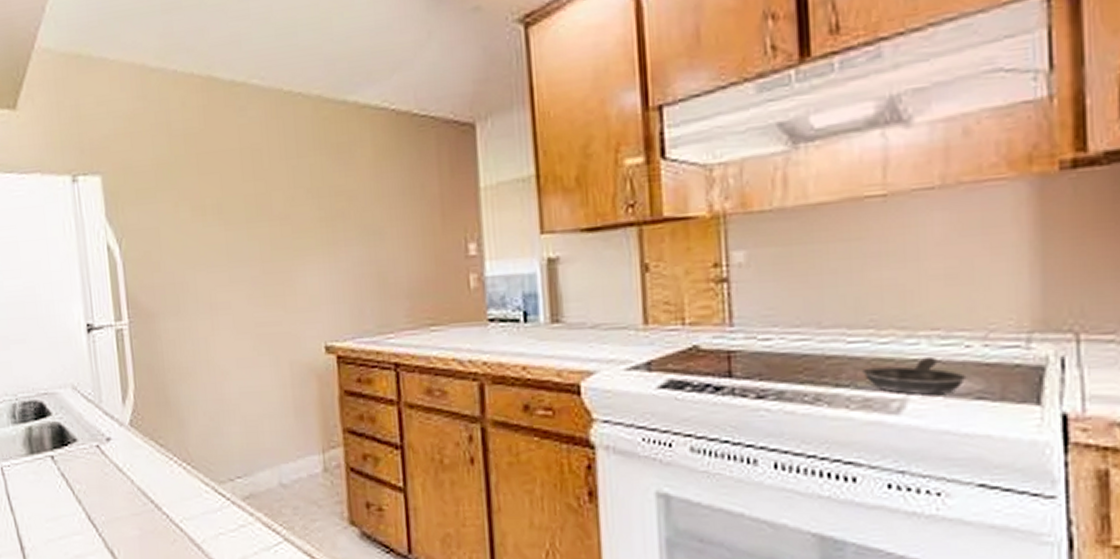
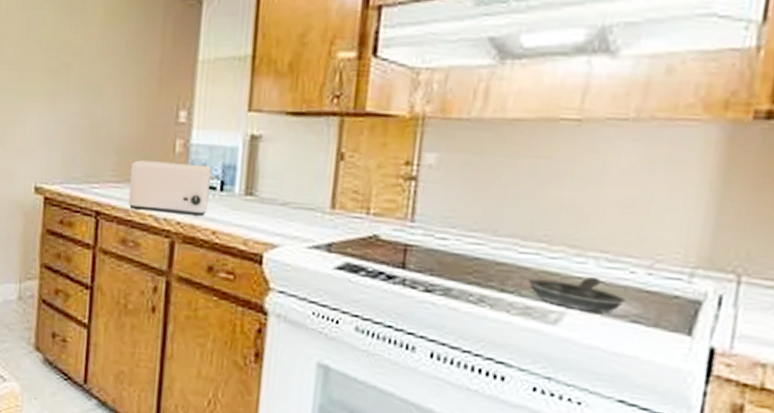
toaster: none [425,297,517,356] -> present [128,160,216,217]

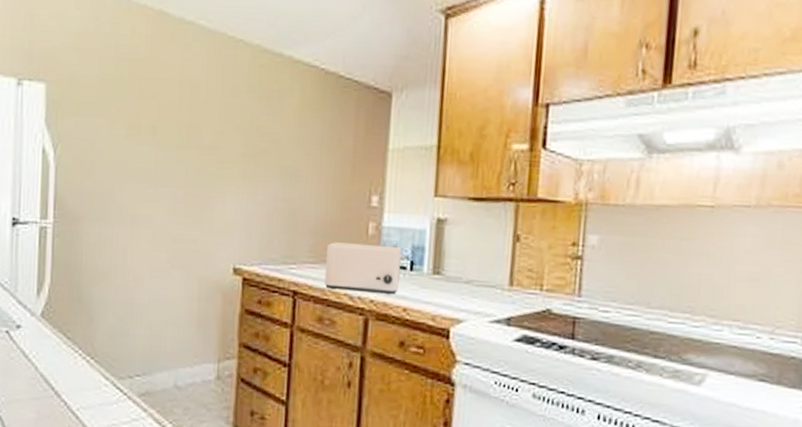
frying pan: present [526,277,626,313] -> none [675,343,754,374]

